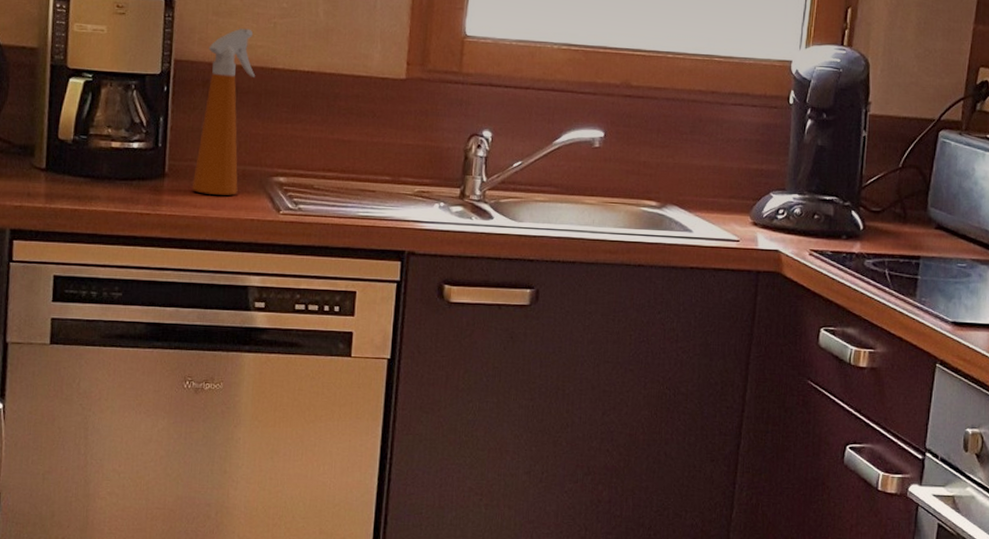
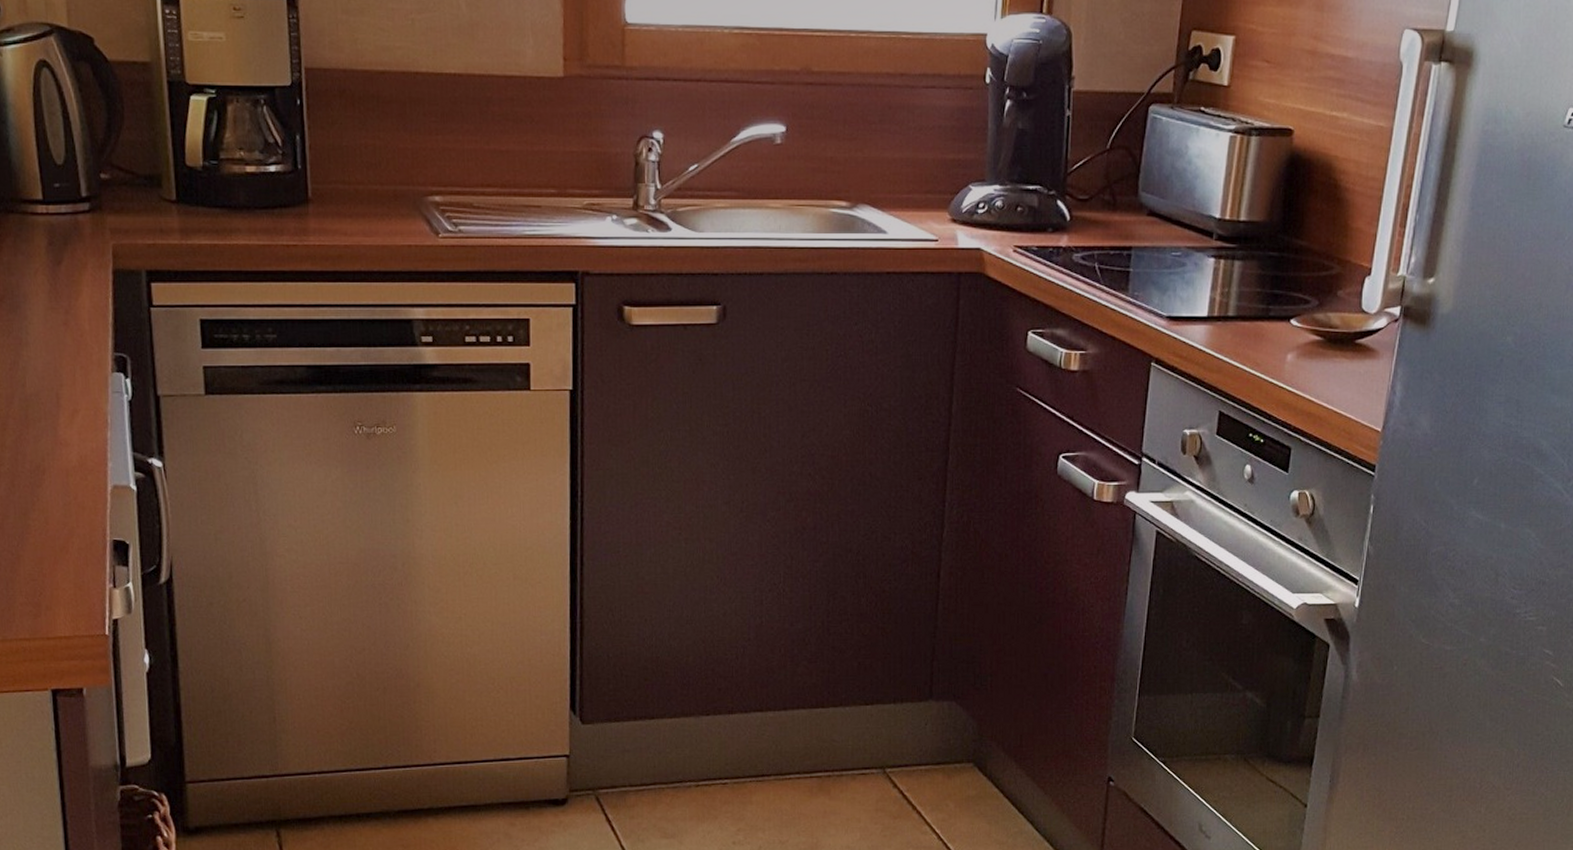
spray bottle: present [191,28,256,196] -> none [339,27,397,220]

